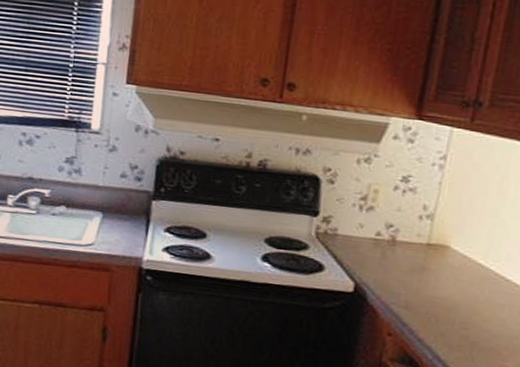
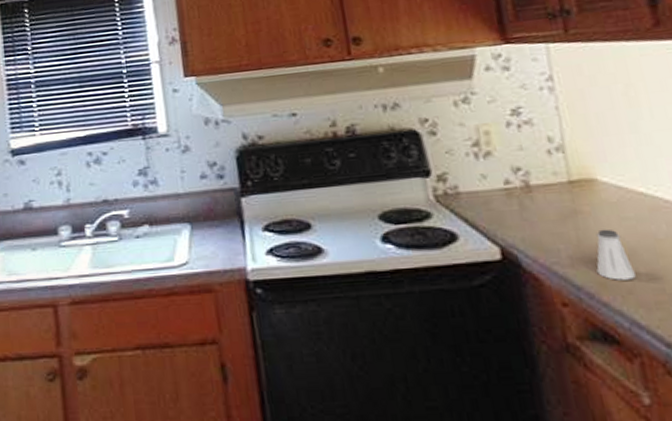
saltshaker: none [423,285,452,326] -> present [596,229,636,281]

